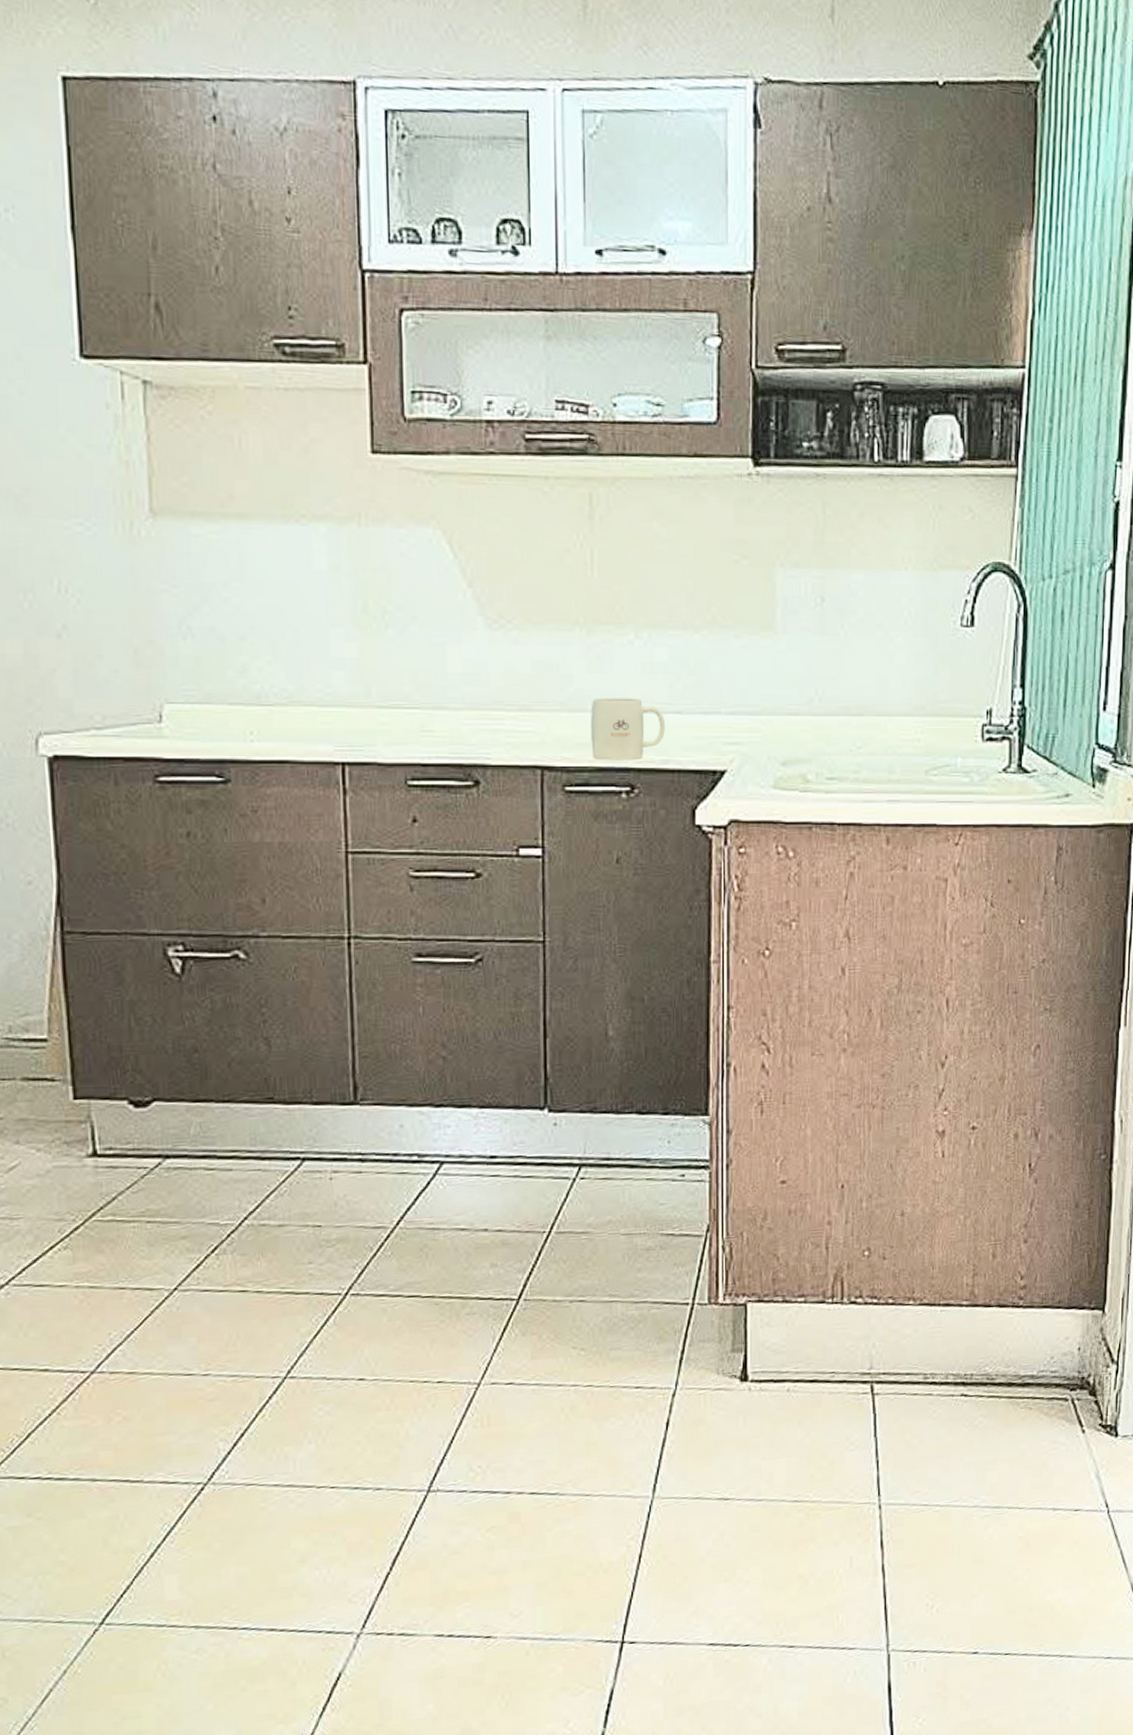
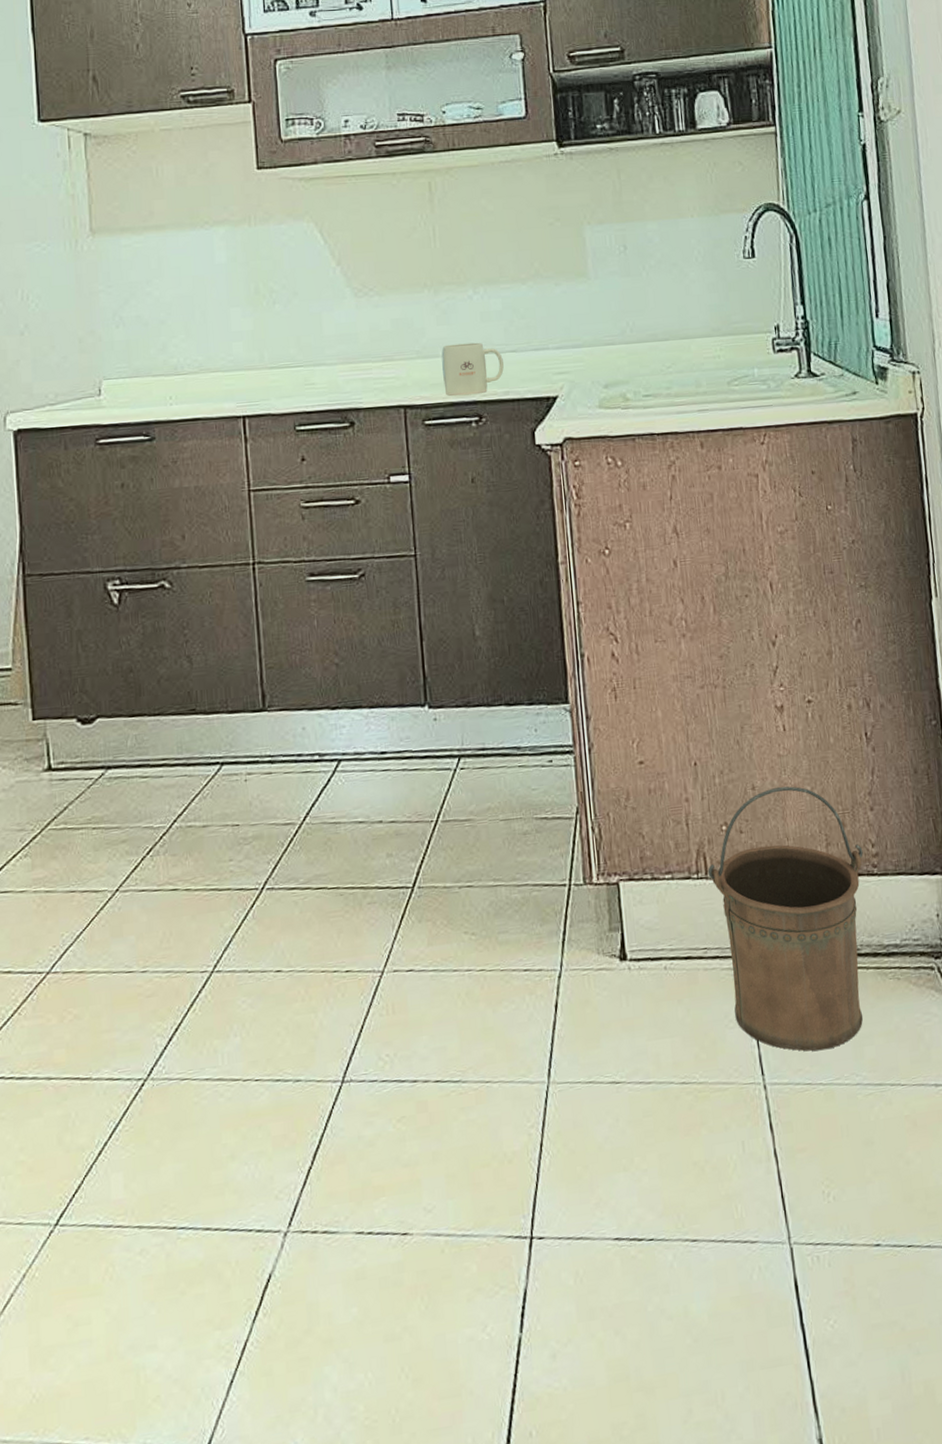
bucket: none [844,1214,1011,1475] -> present [708,786,863,1052]

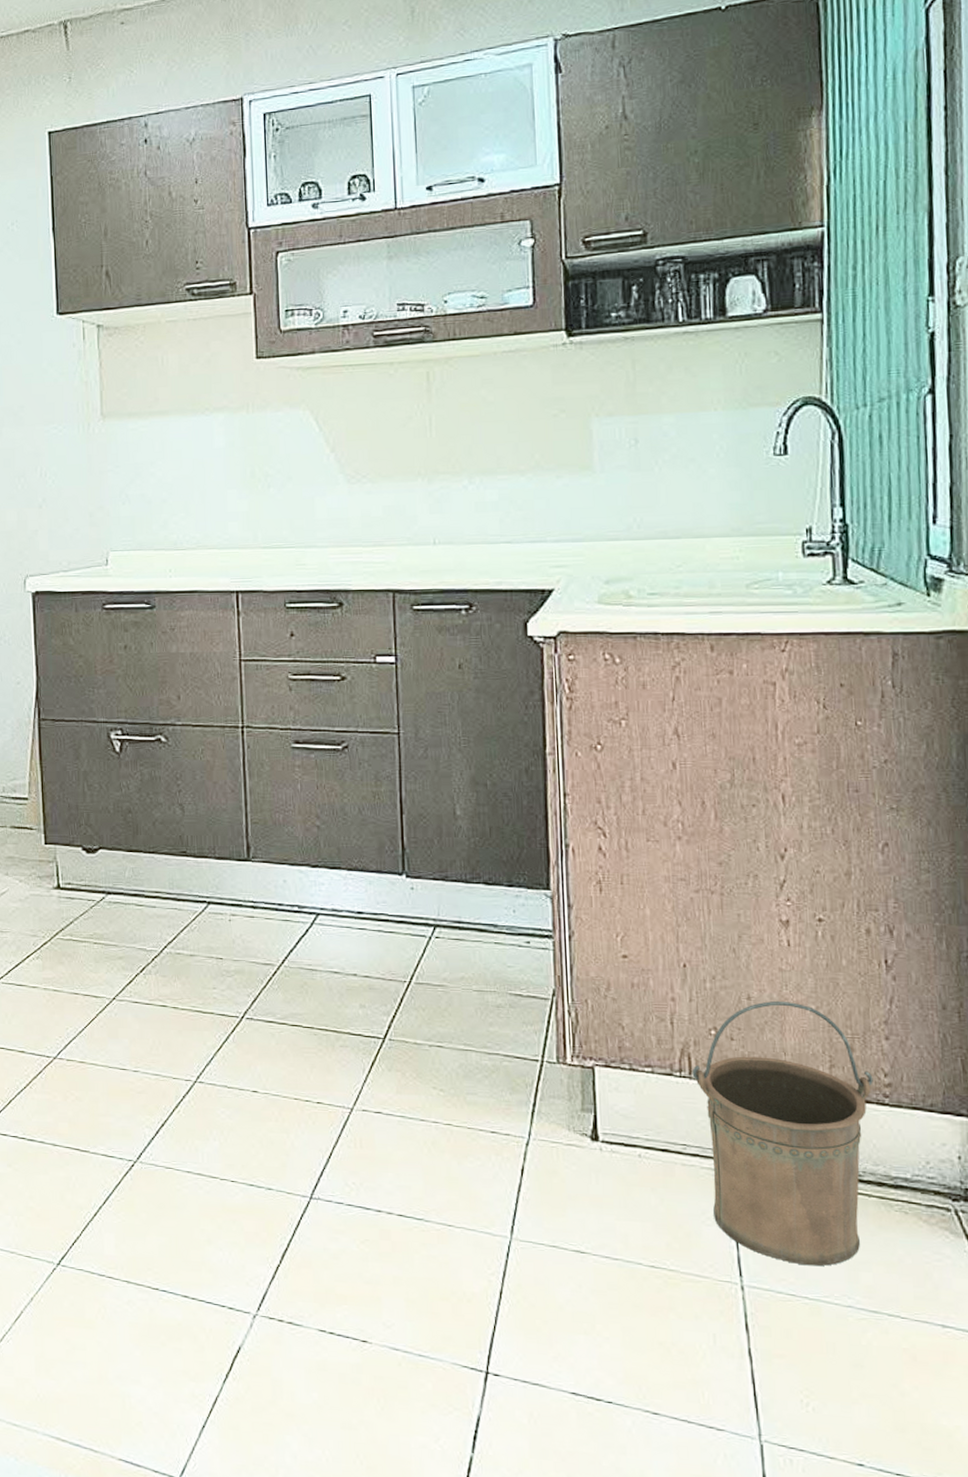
mug: present [441,342,504,397] -> none [433,532,497,584]

